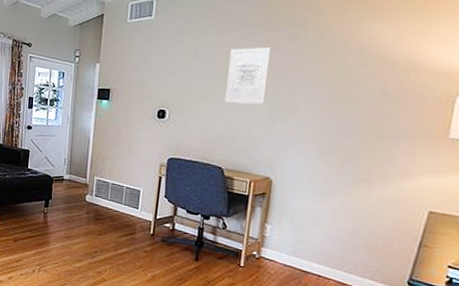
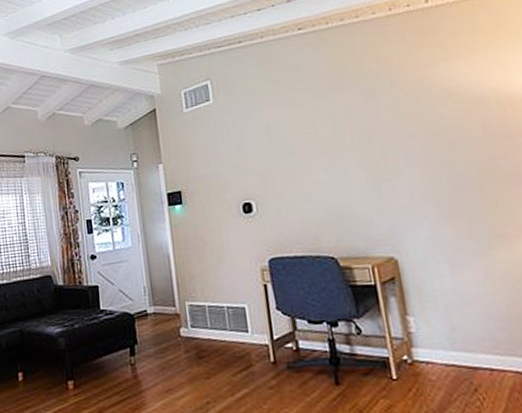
wall art: present [225,47,272,105] -> none [306,109,361,180]

